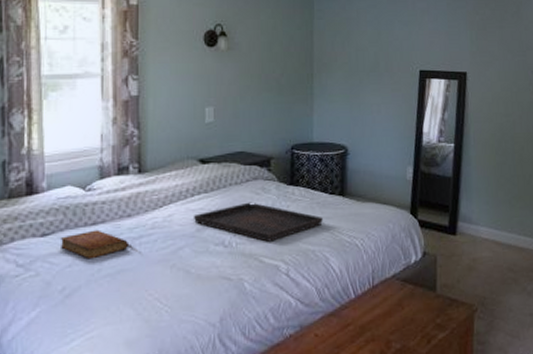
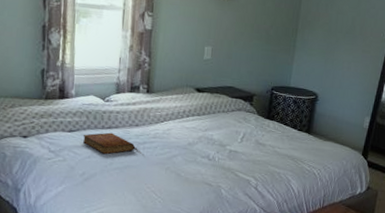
serving tray: present [193,202,323,242] -> none [186,127,290,161]

